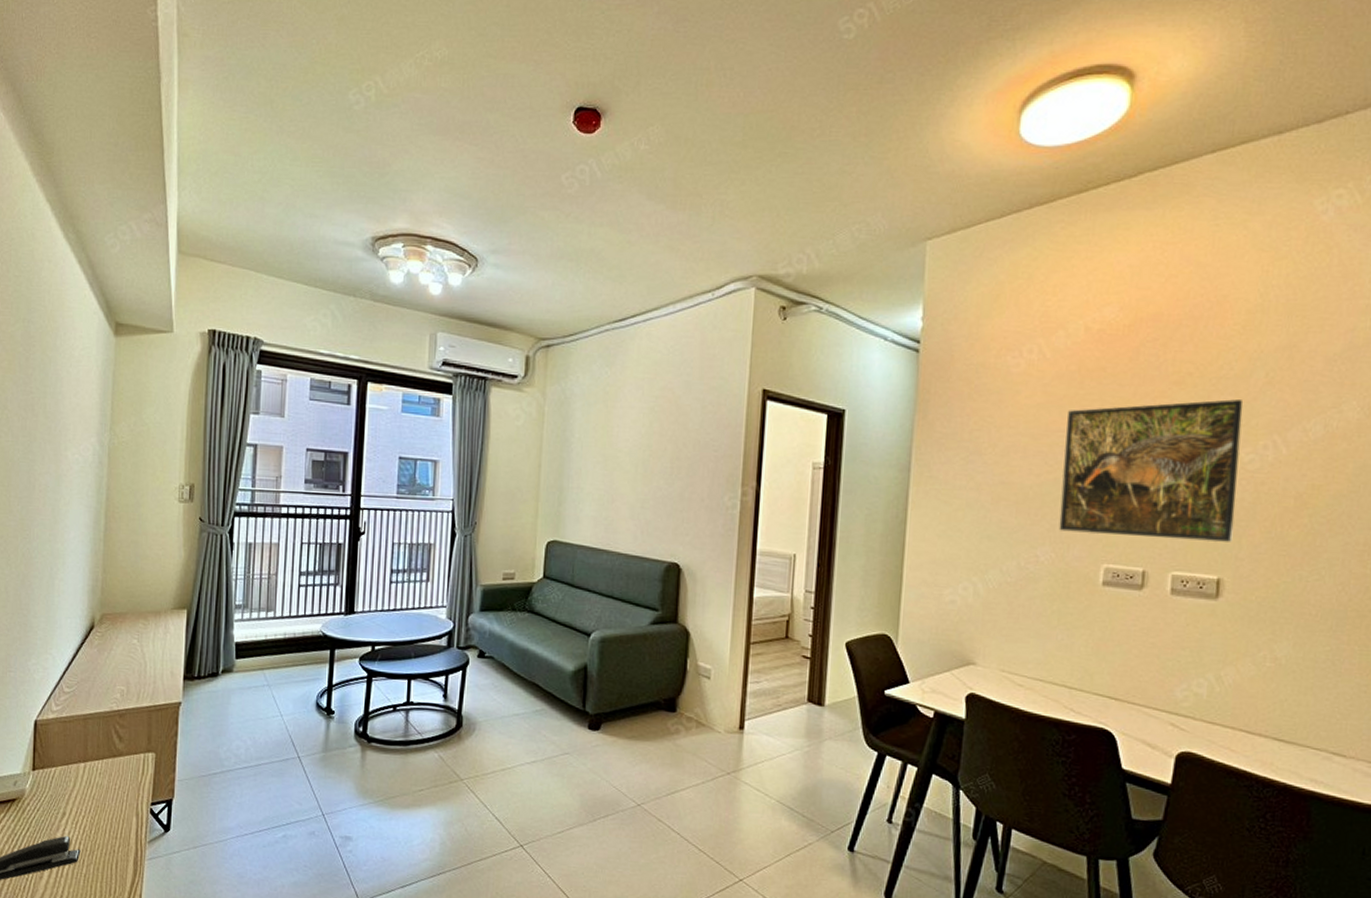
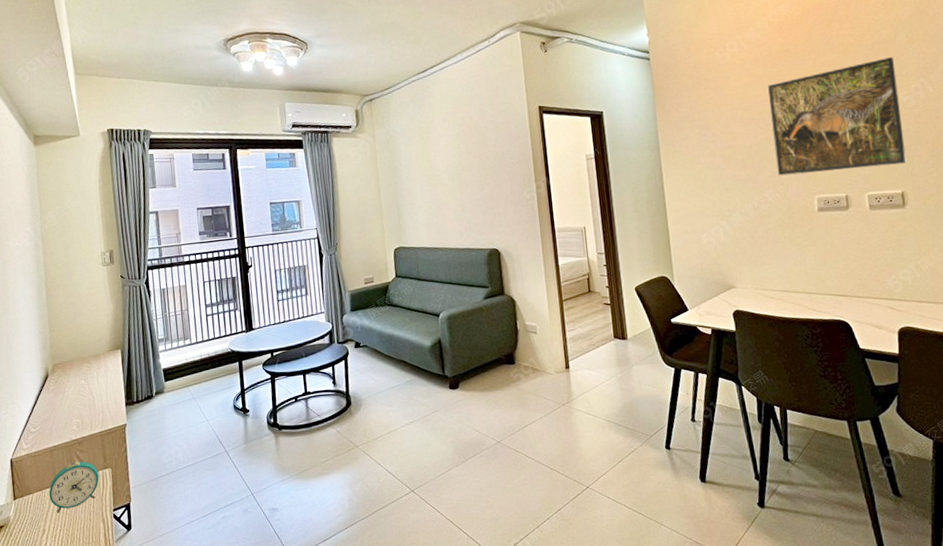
alarm clock: none [76,737,140,795] -> present [49,461,99,513]

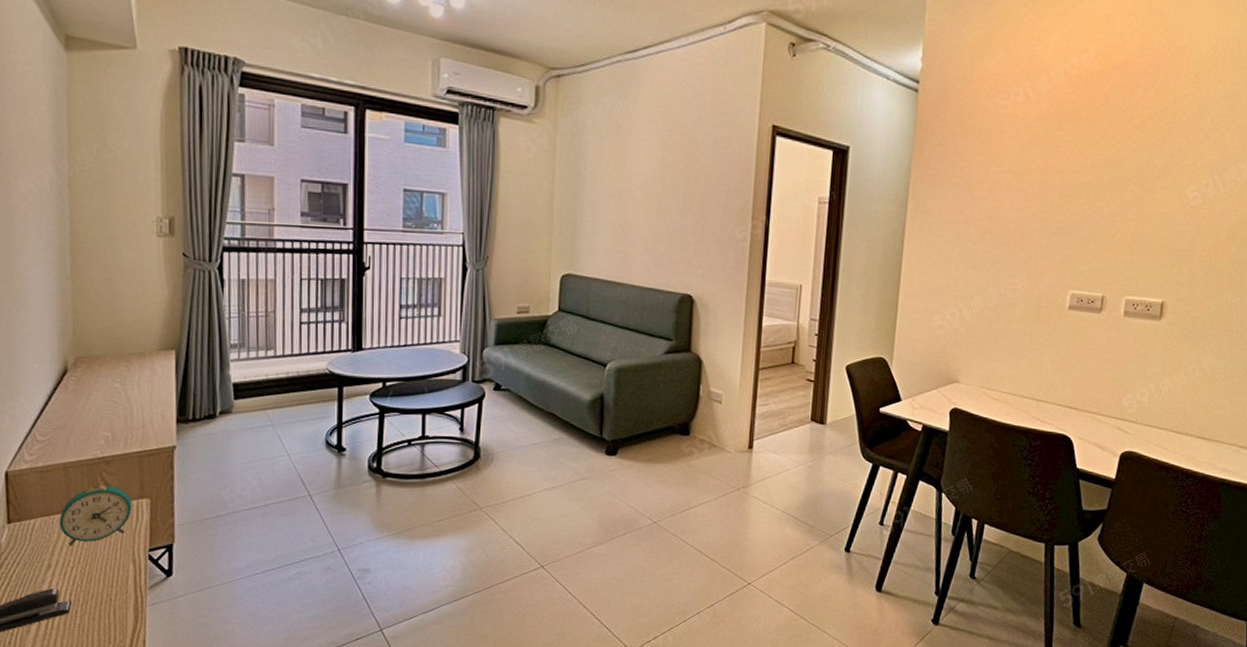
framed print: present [768,57,907,176] -> none [1034,142,1192,270]

